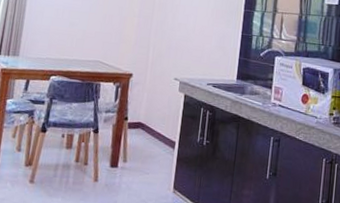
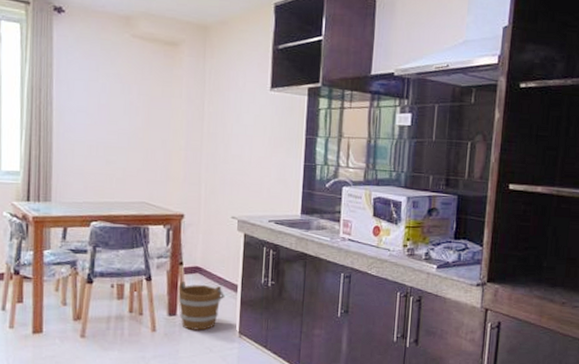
bucket: none [120,135,164,184] -> present [178,281,226,331]

